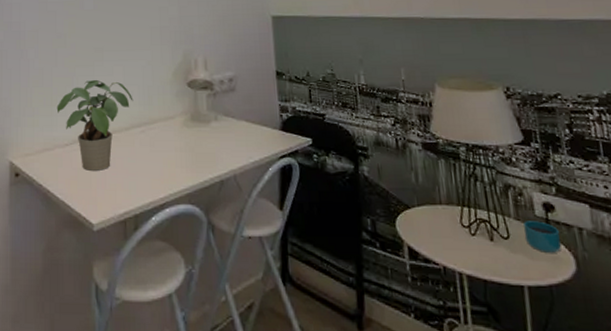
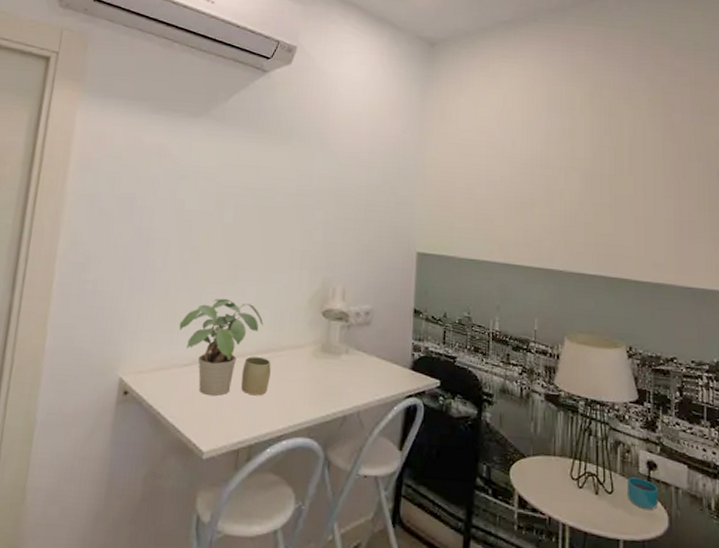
mug: none [119,132,146,168] -> present [241,356,271,396]

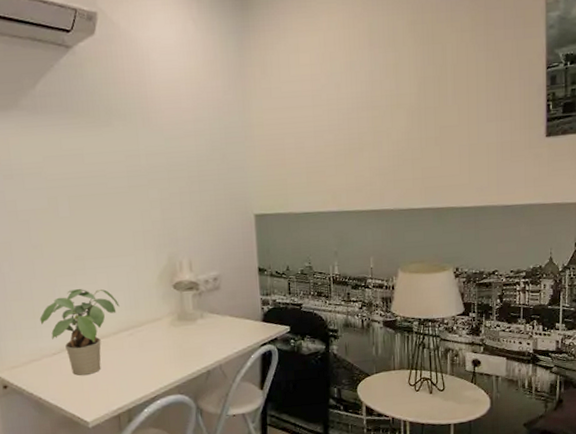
mug: present [241,356,271,396] -> none [108,335,136,369]
cup: present [626,477,659,510] -> none [455,374,482,398]

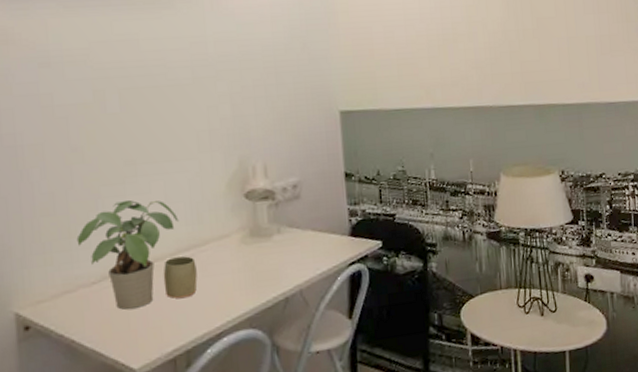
mug: none [108,335,136,369] -> present [163,256,198,299]

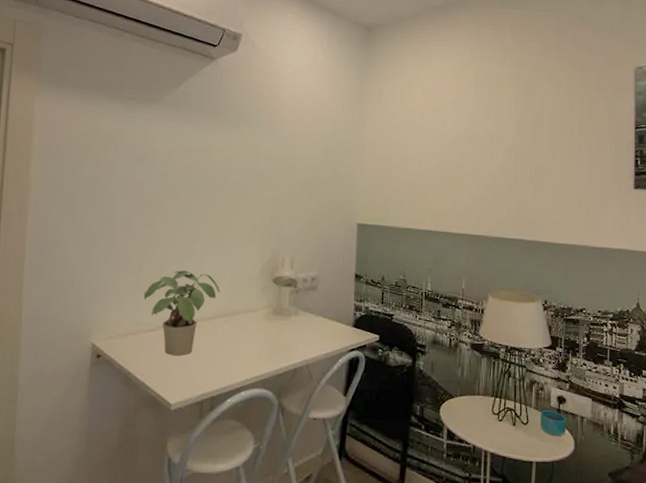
mug: present [163,256,198,299] -> none [202,321,229,354]
cup: none [568,291,597,319] -> present [539,410,567,436]

